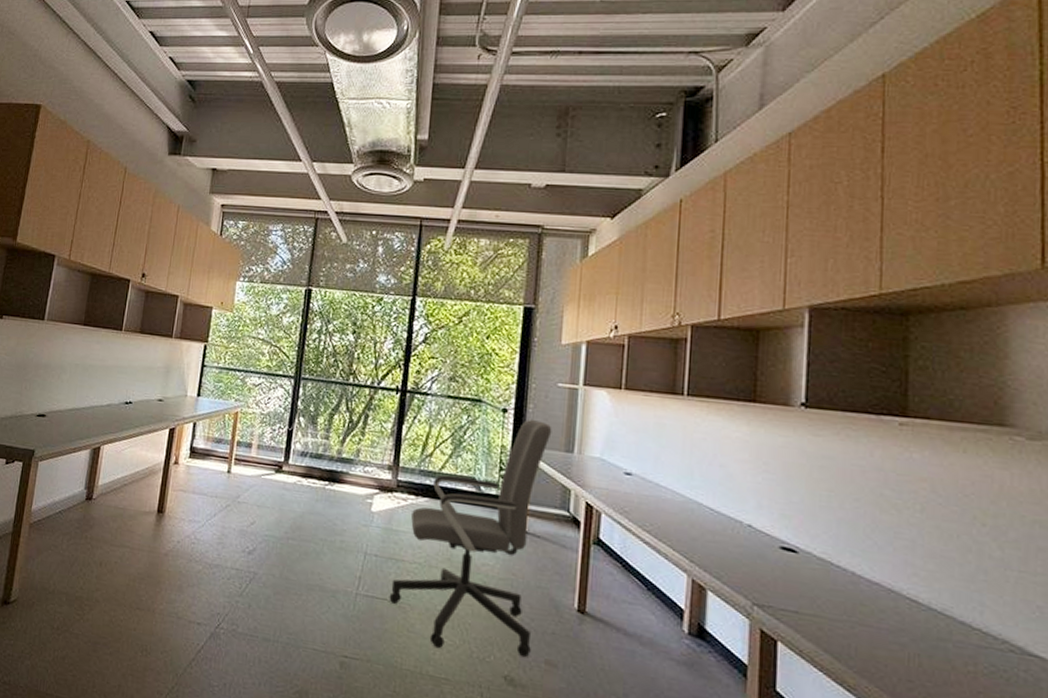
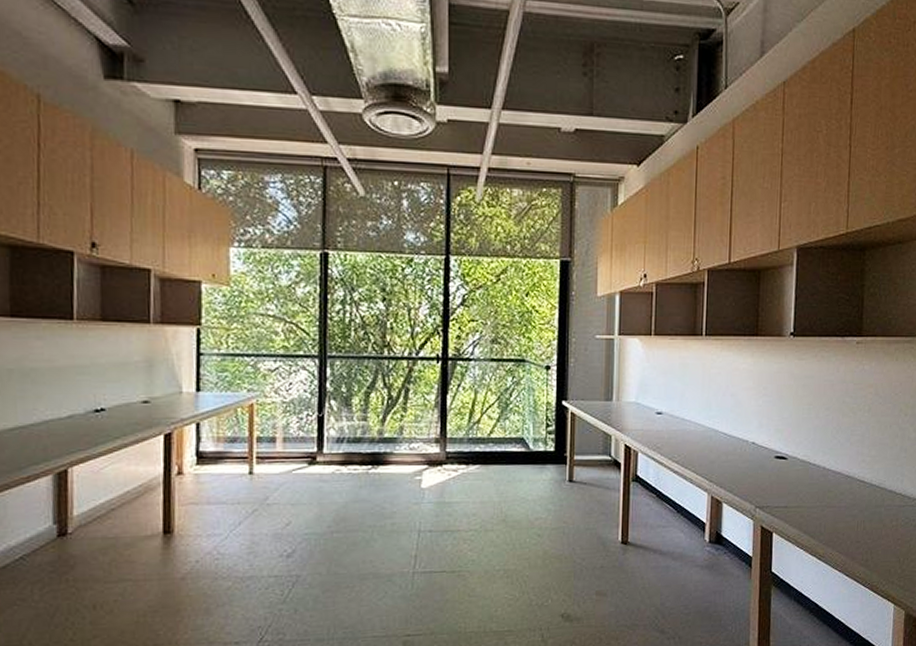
office chair: present [389,419,552,658] -> none [447,373,593,606]

